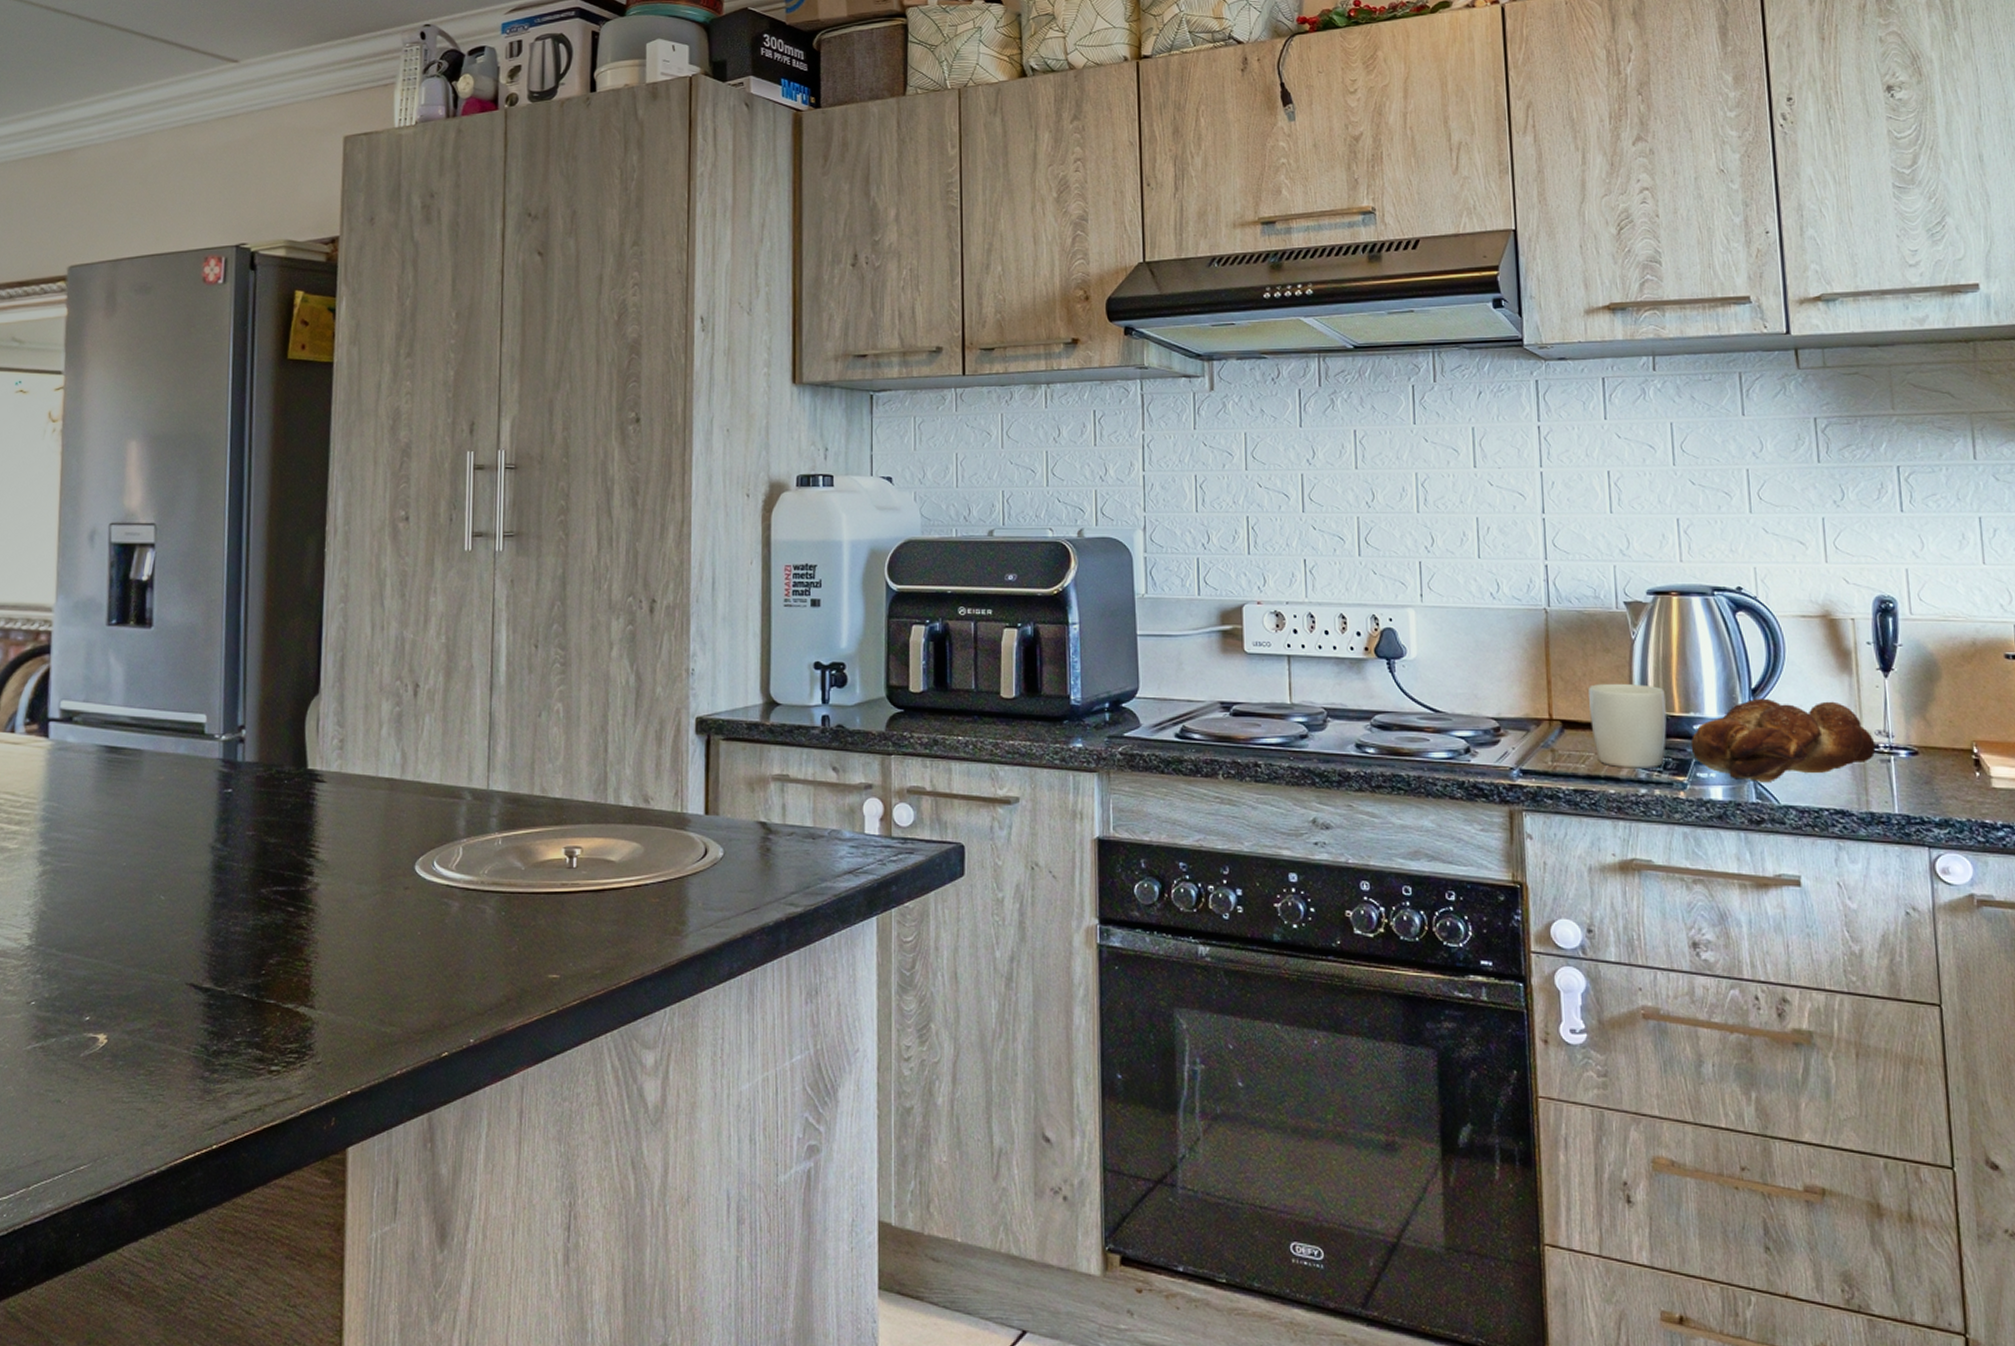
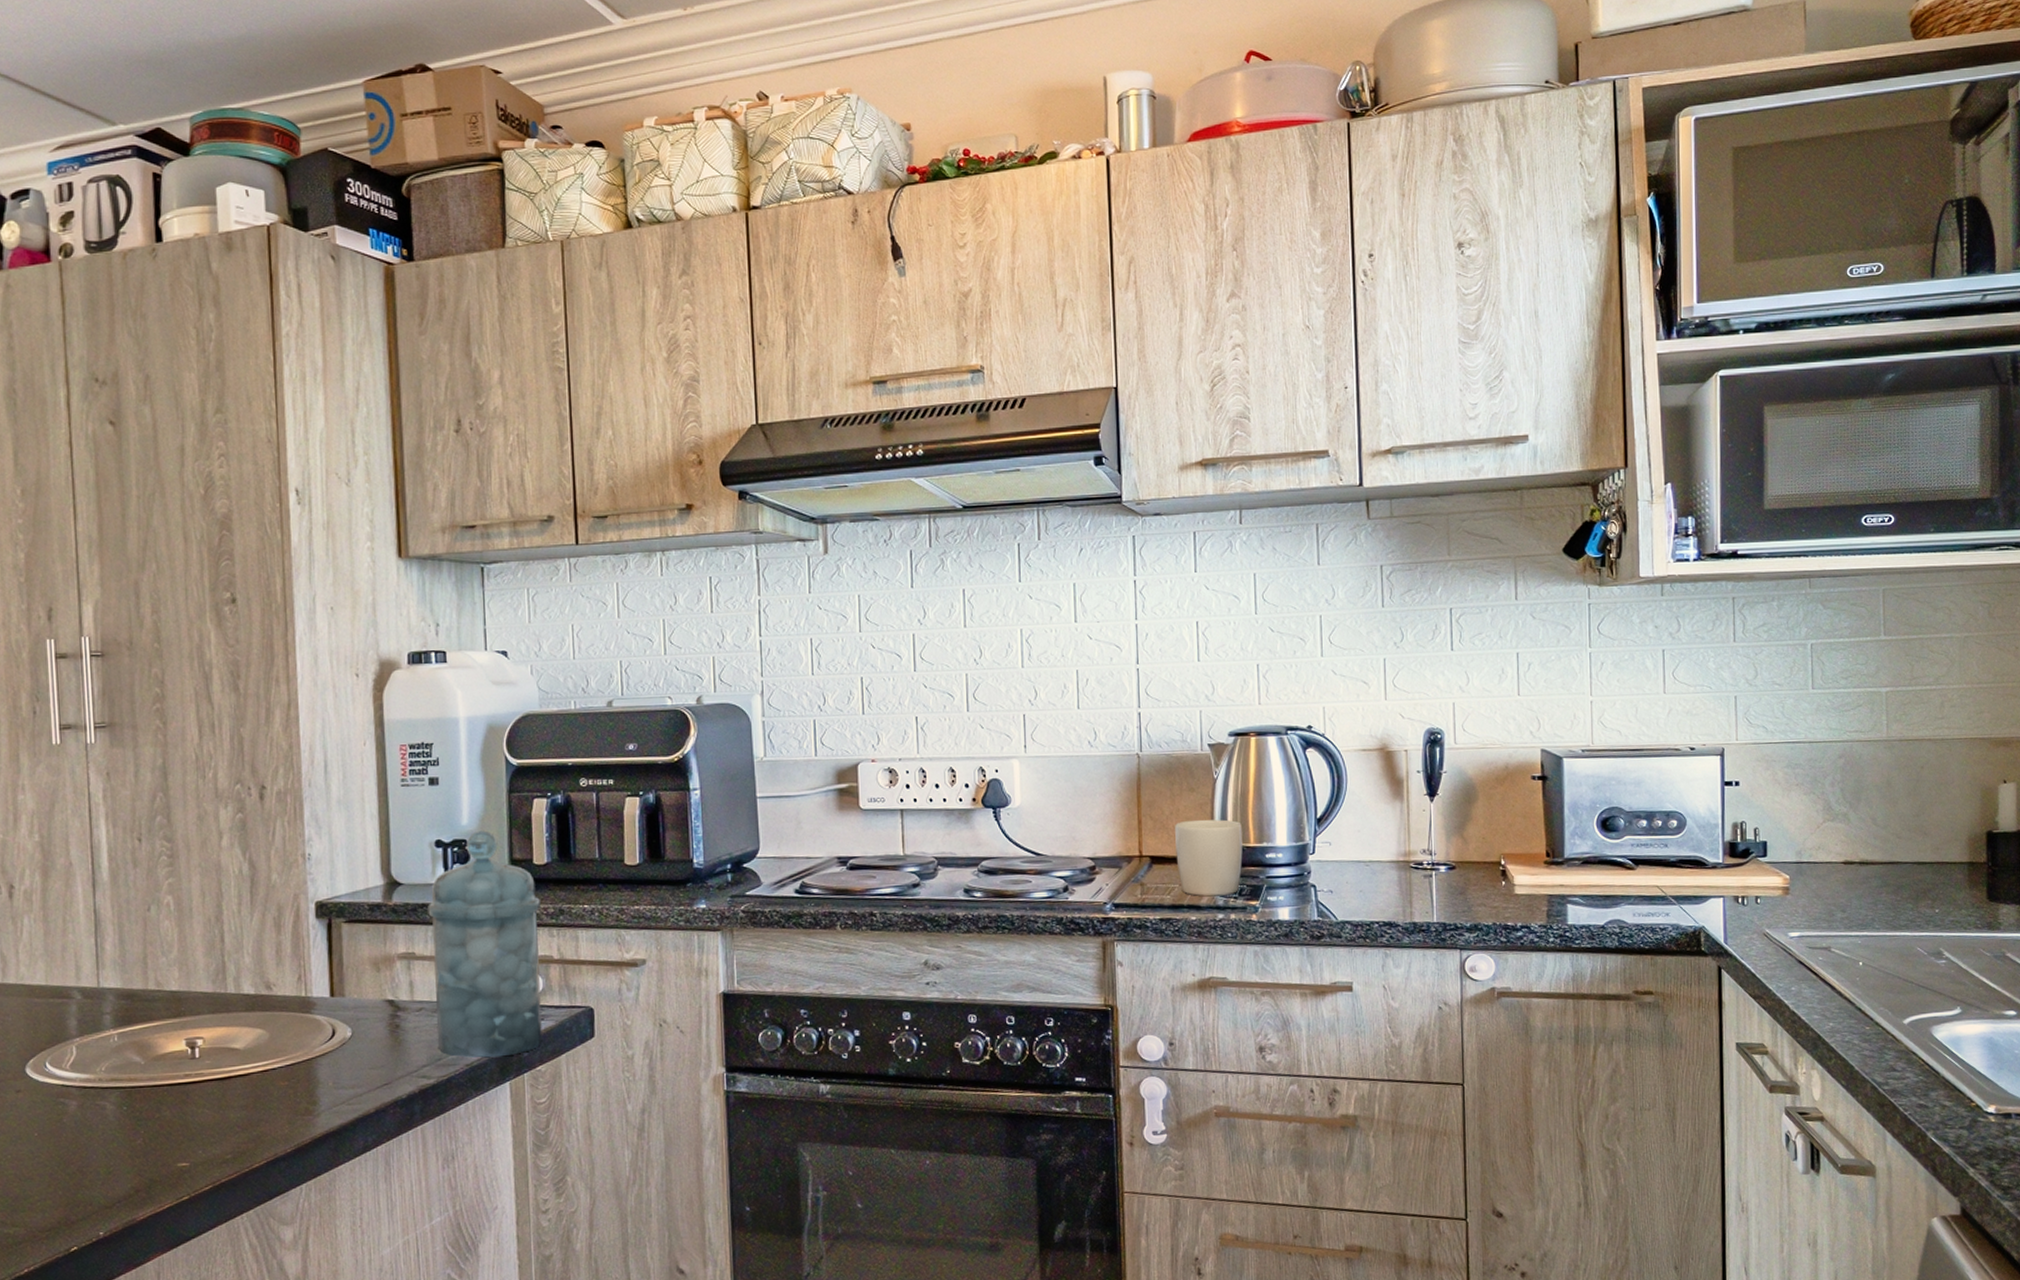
canister: none [804,654,916,890] -> present [427,830,543,1059]
bread loaf: present [1690,698,1876,783] -> none [1263,825,1420,902]

